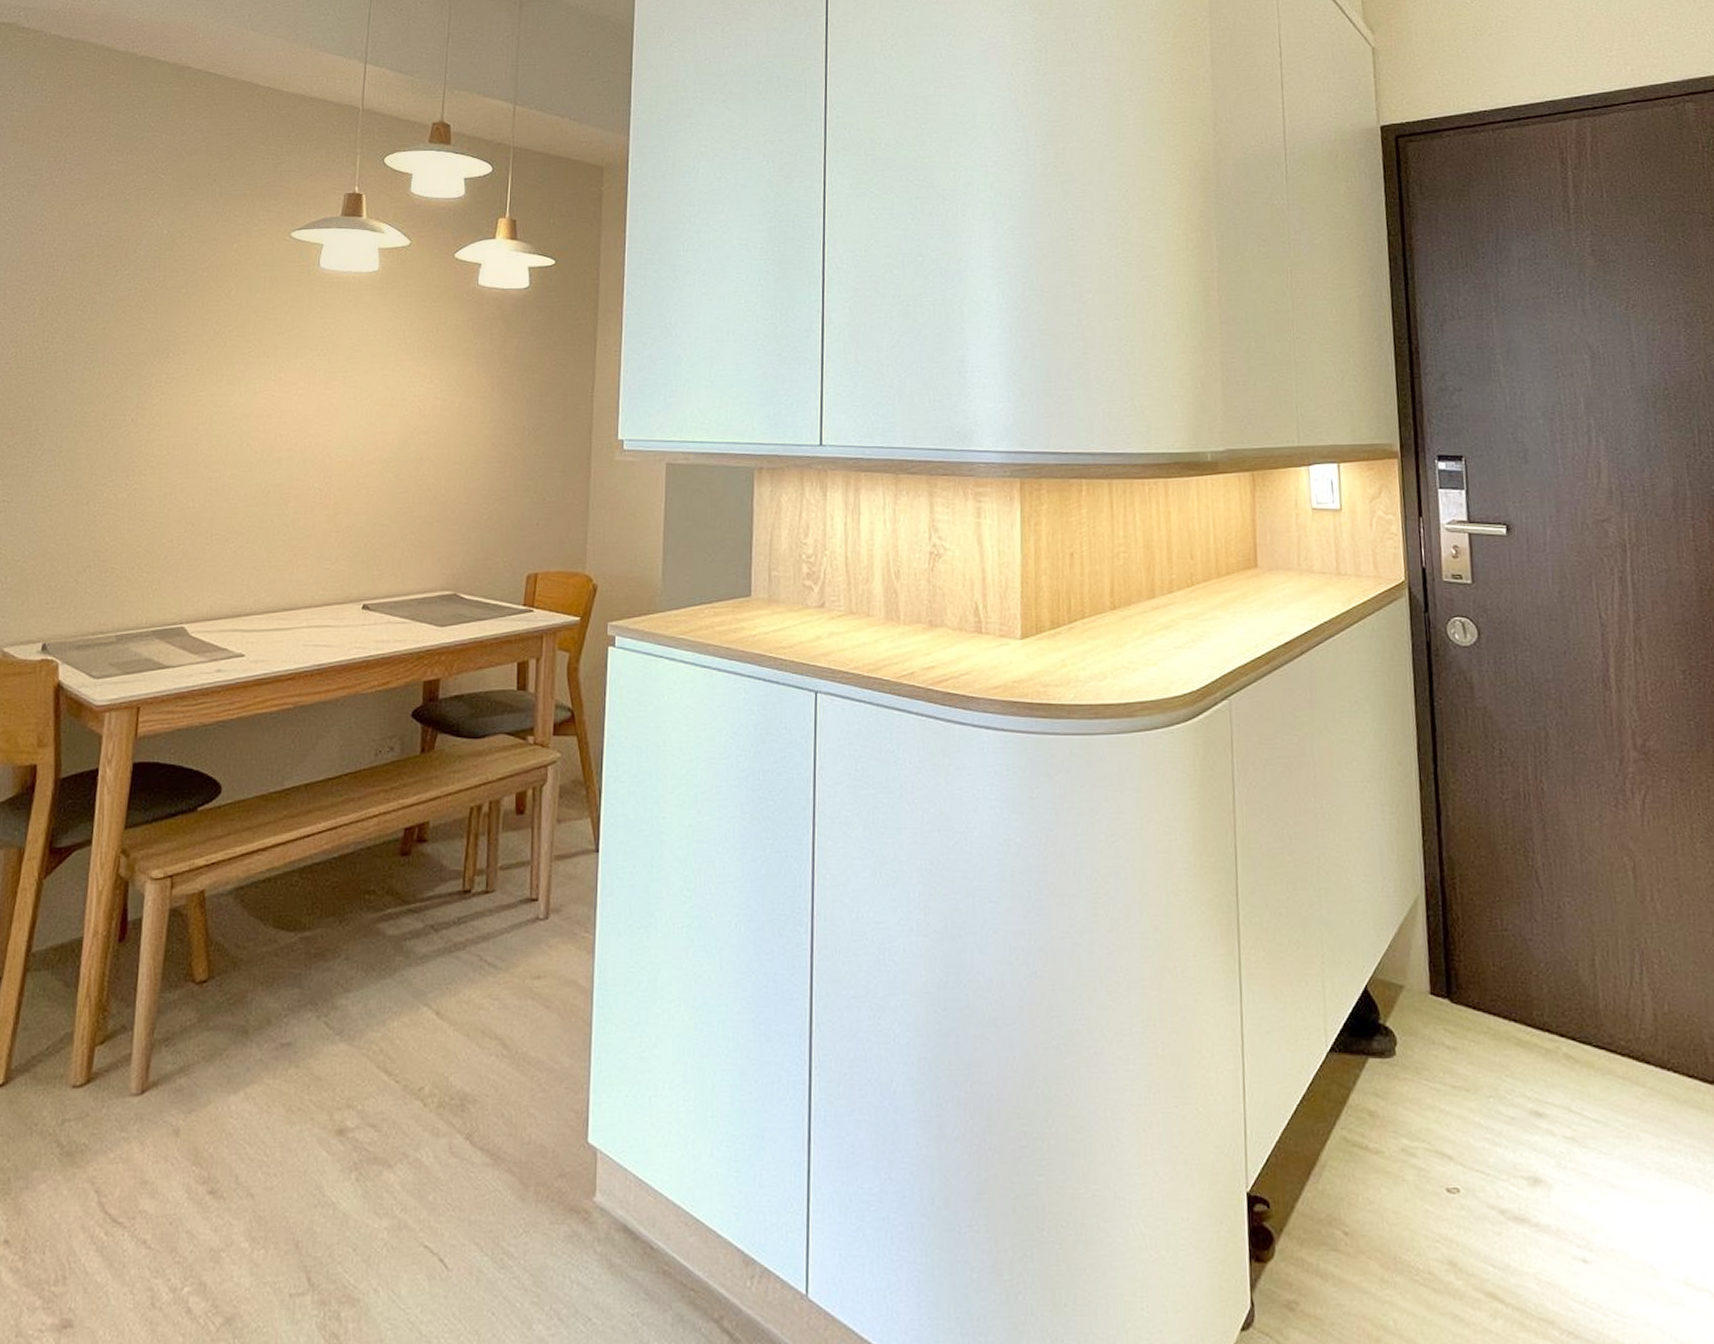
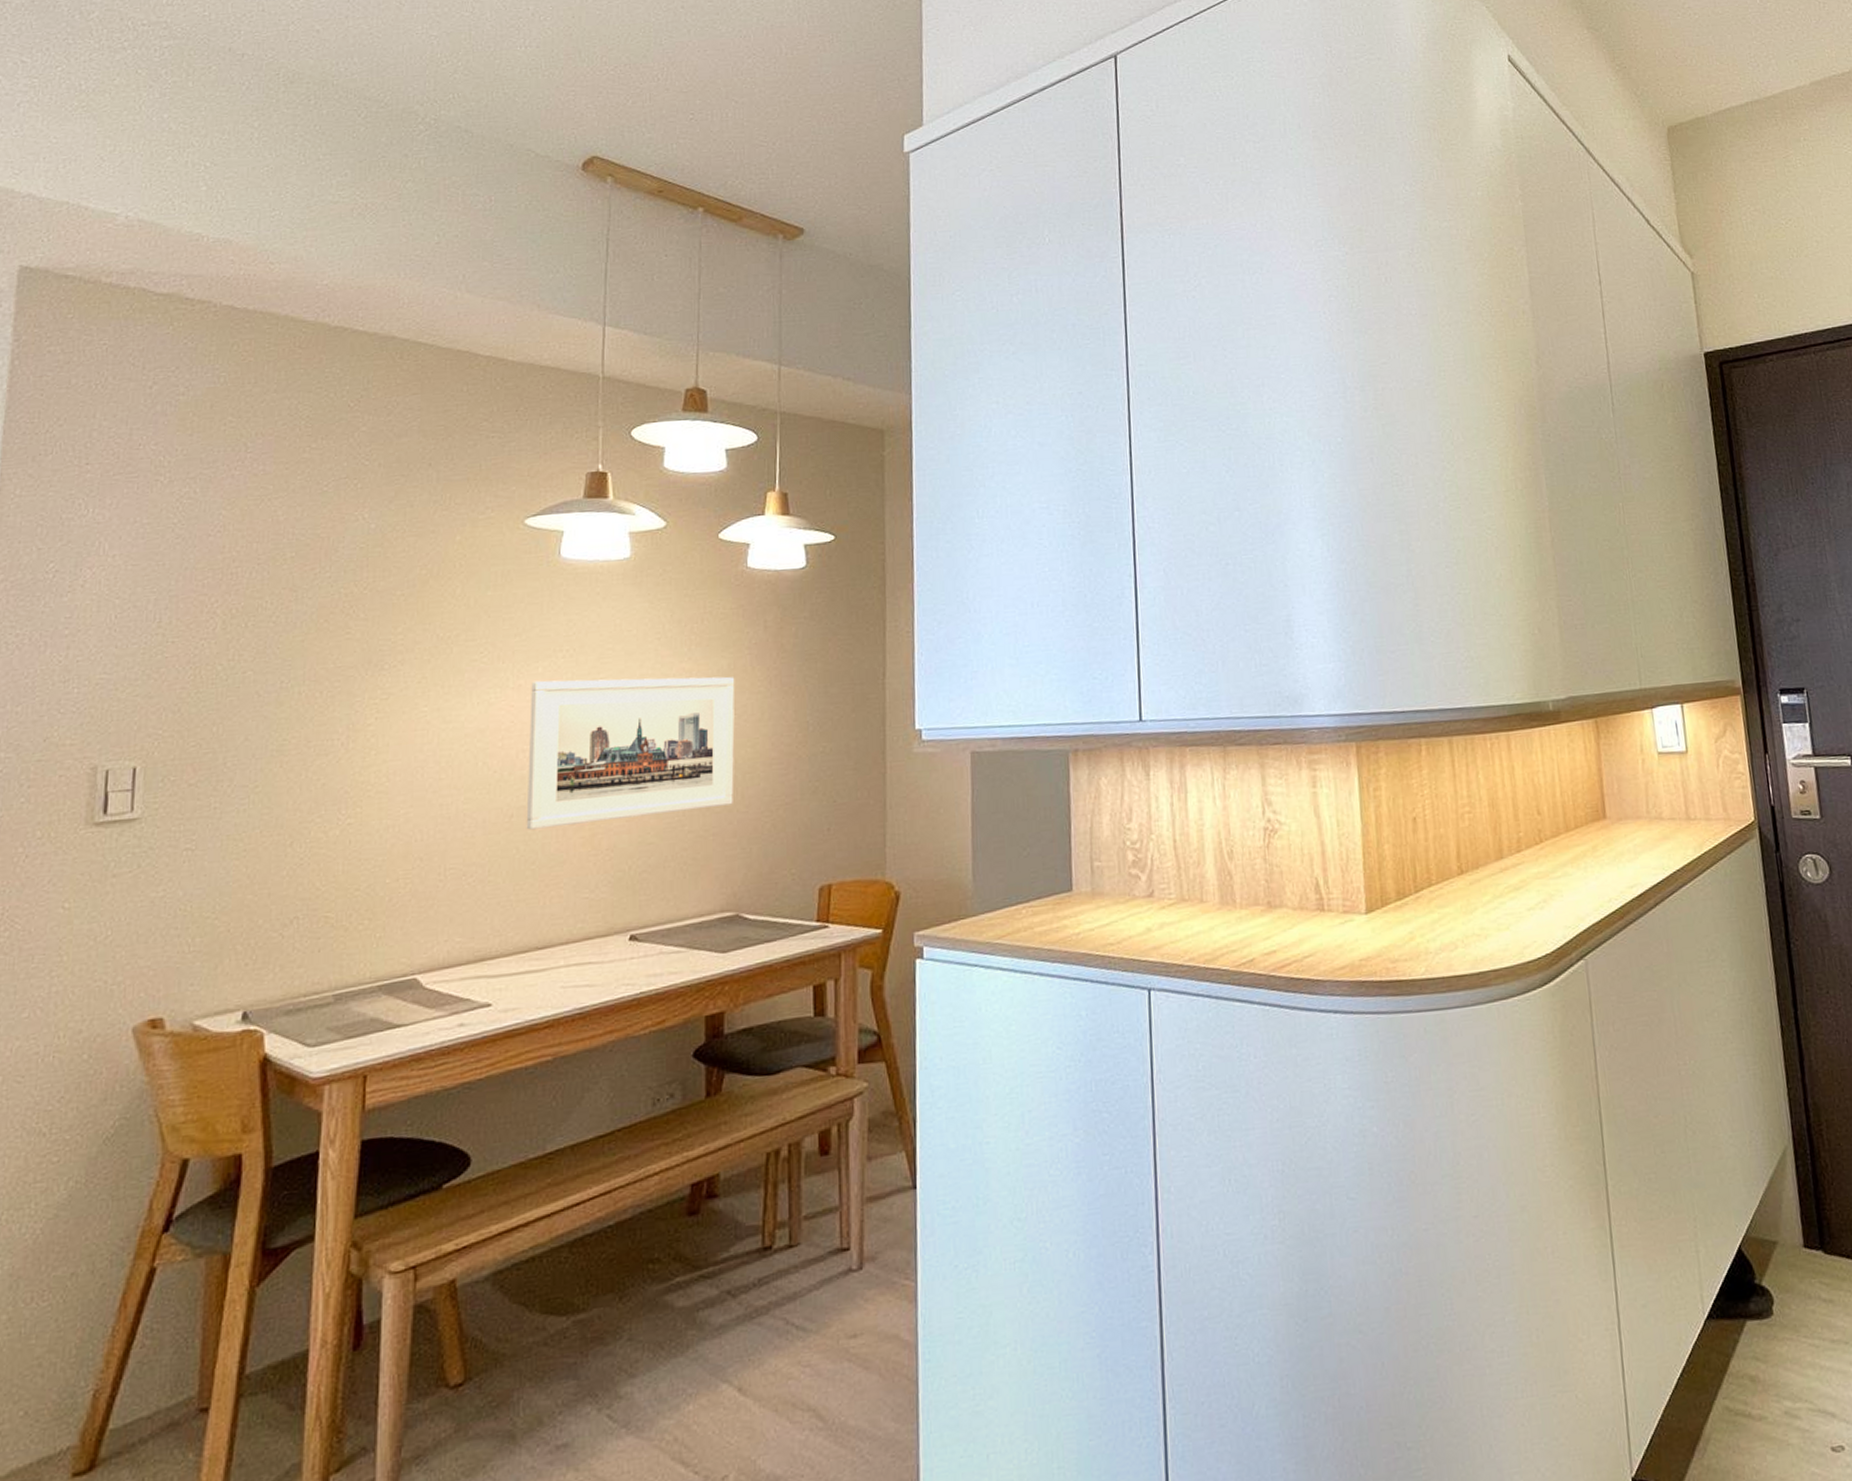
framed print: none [280,375,463,505] -> present [526,676,735,830]

